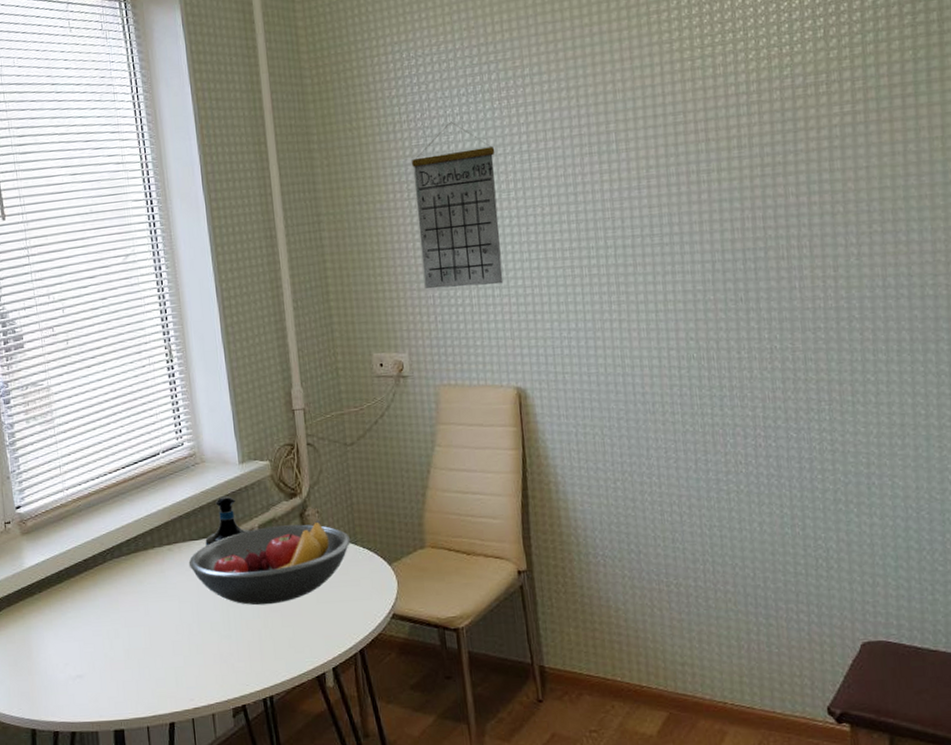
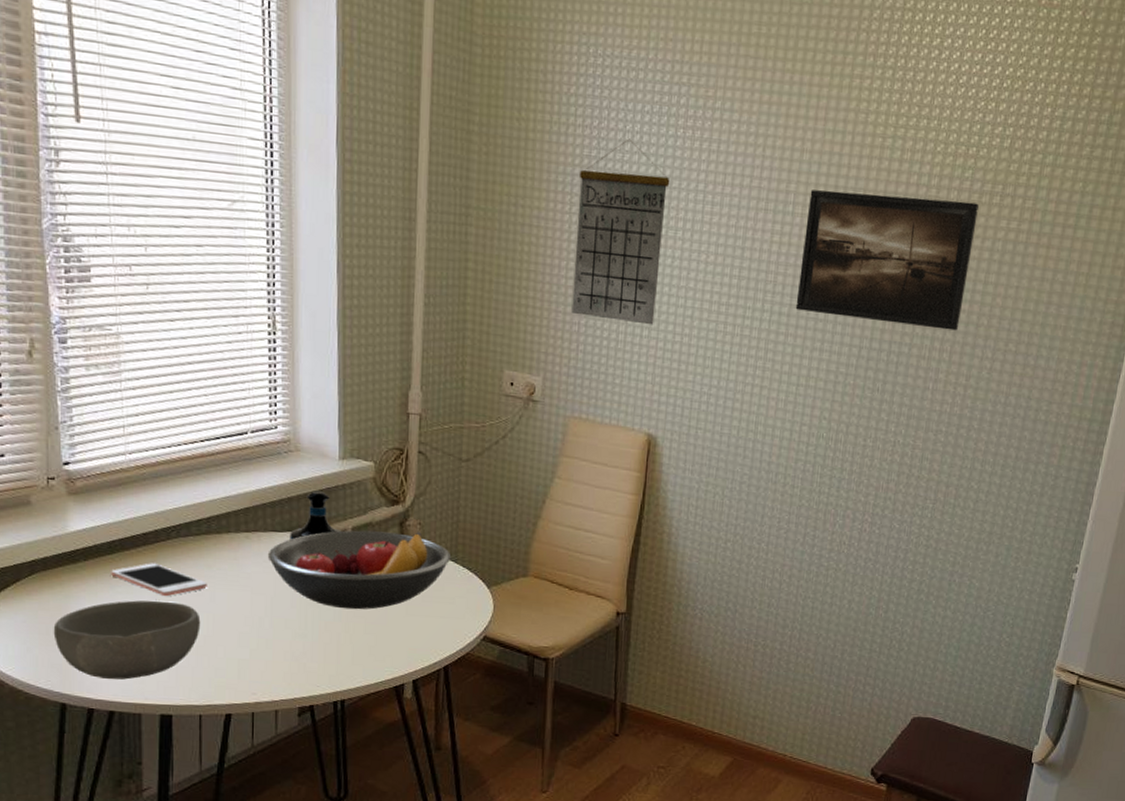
bowl: none [19,620,140,701] -> present [53,600,201,680]
cell phone: none [61,586,141,616] -> present [111,563,207,597]
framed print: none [630,97,813,240] -> present [795,189,979,331]

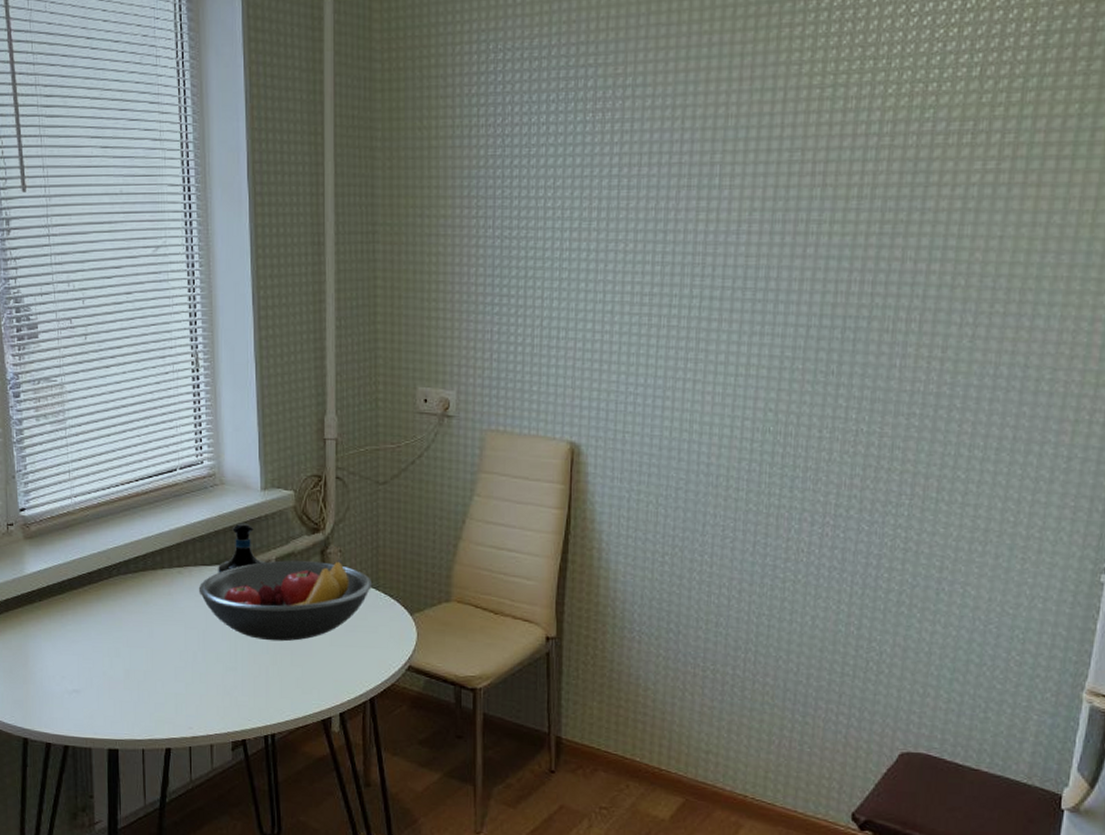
bowl: present [53,600,201,680] -> none [15,637,141,715]
cell phone: present [111,563,207,597] -> none [62,601,145,634]
calendar: present [571,138,670,325] -> none [483,131,581,325]
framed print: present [795,189,979,331] -> none [729,146,945,296]

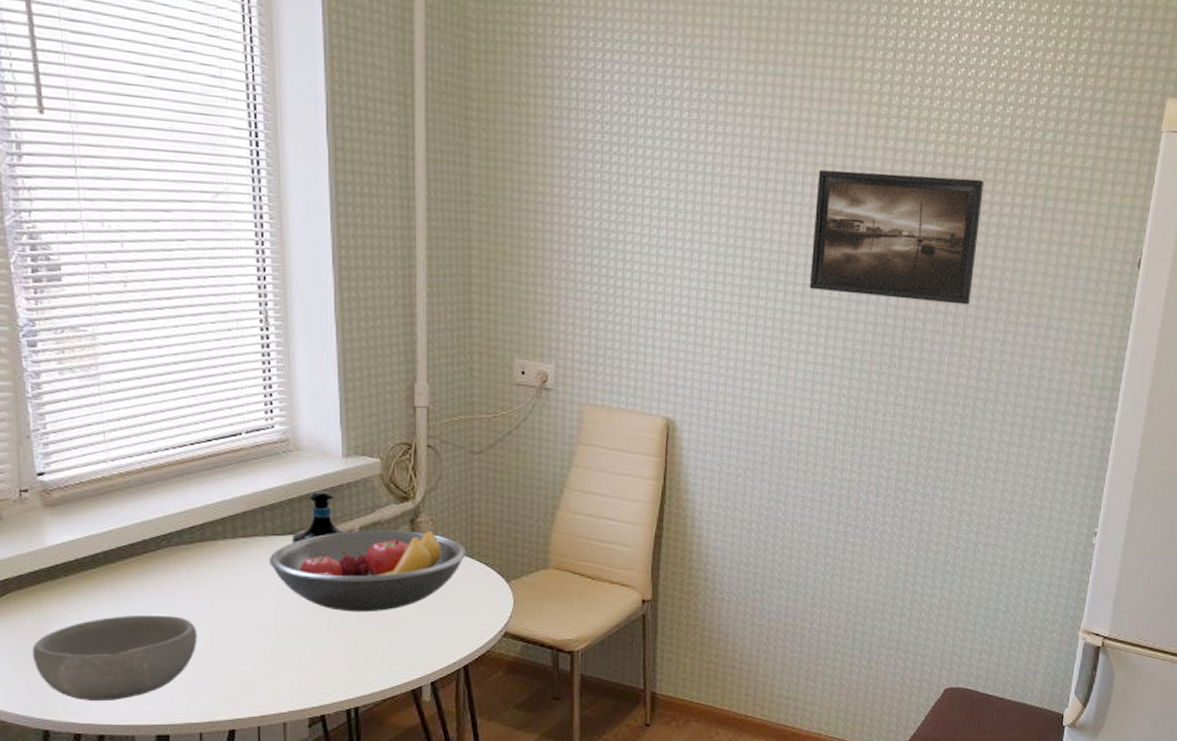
bowl: none [15,637,141,715] -> present [32,614,198,701]
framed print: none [729,146,945,296] -> present [809,170,984,305]

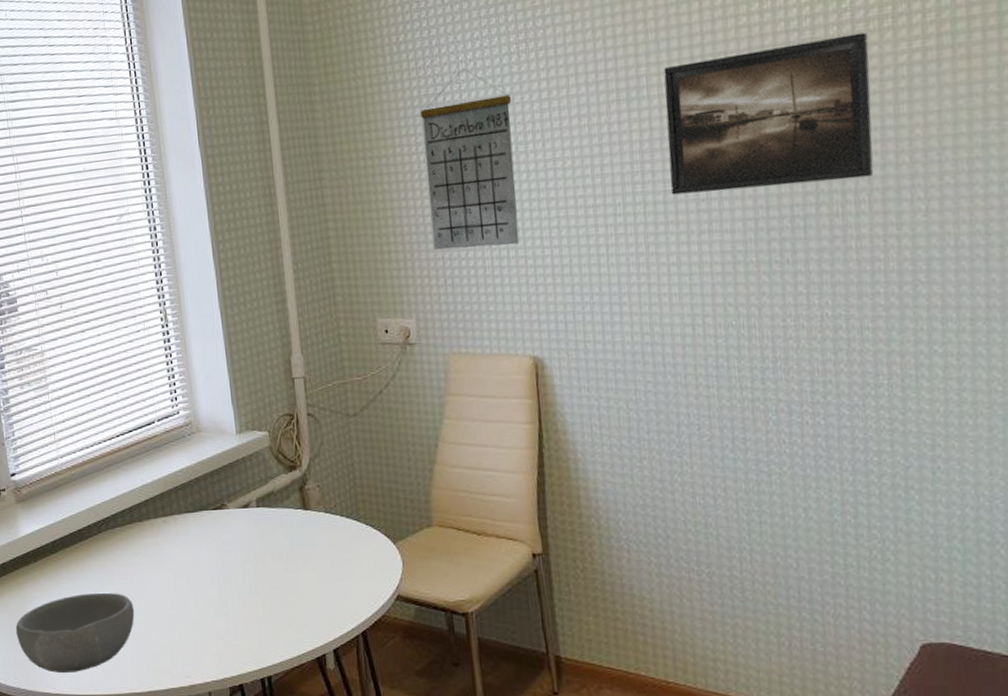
fruit bowl: present [268,528,467,613] -> none [184,494,354,582]
tequila bottle: present [292,491,348,543] -> none [201,467,247,519]
calendar: none [582,122,677,309] -> present [419,68,520,250]

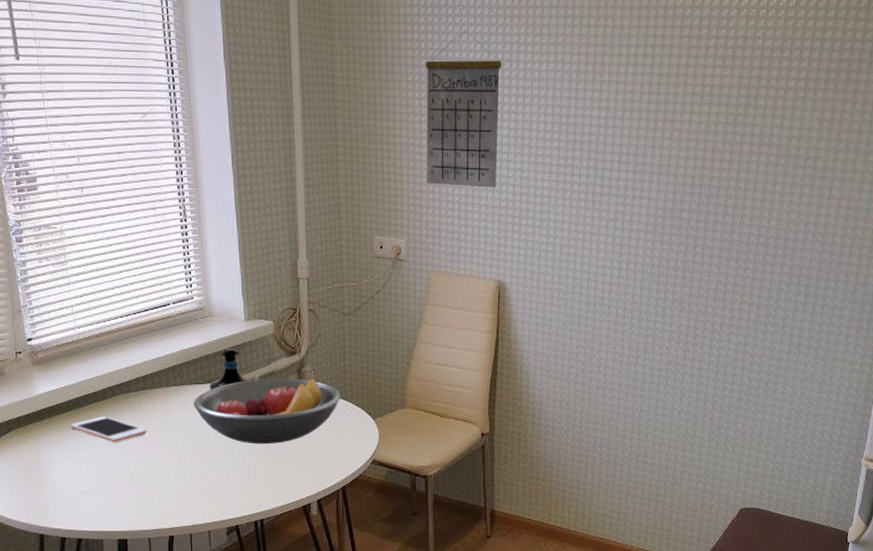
bowl: present [15,592,135,673] -> none [29,446,144,512]
cell phone: none [56,557,136,588] -> present [71,416,147,443]
fruit bowl: none [184,494,354,582] -> present [193,376,342,444]
tequila bottle: none [201,467,247,519] -> present [209,348,251,390]
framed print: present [663,32,874,195] -> none [616,58,771,171]

